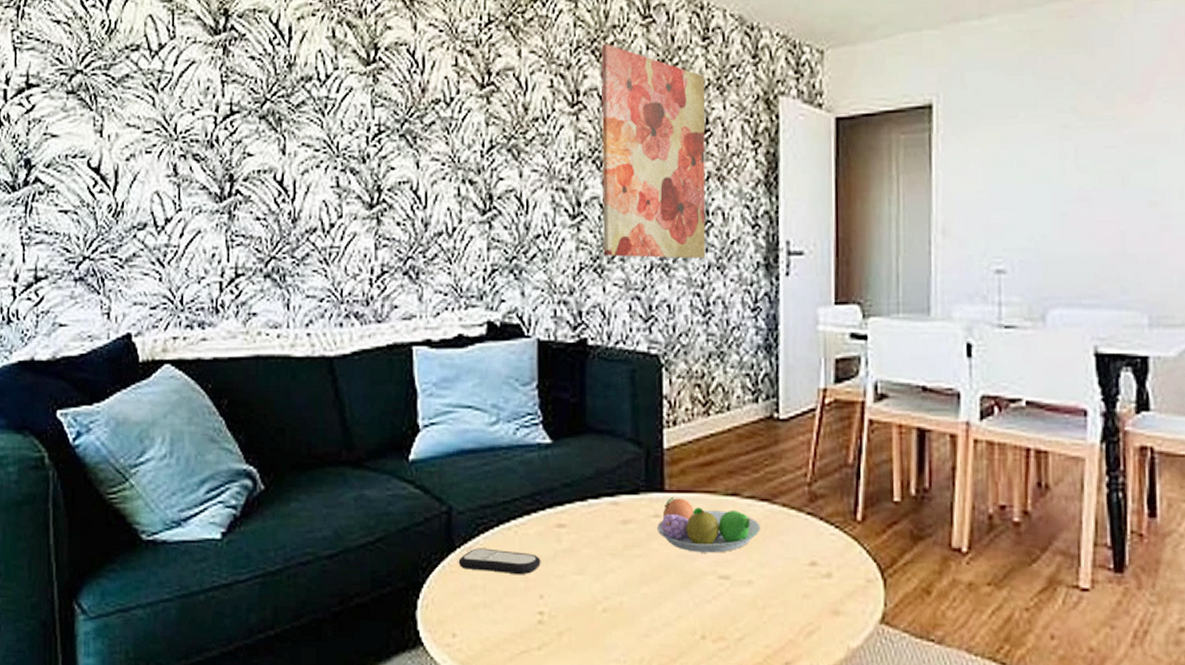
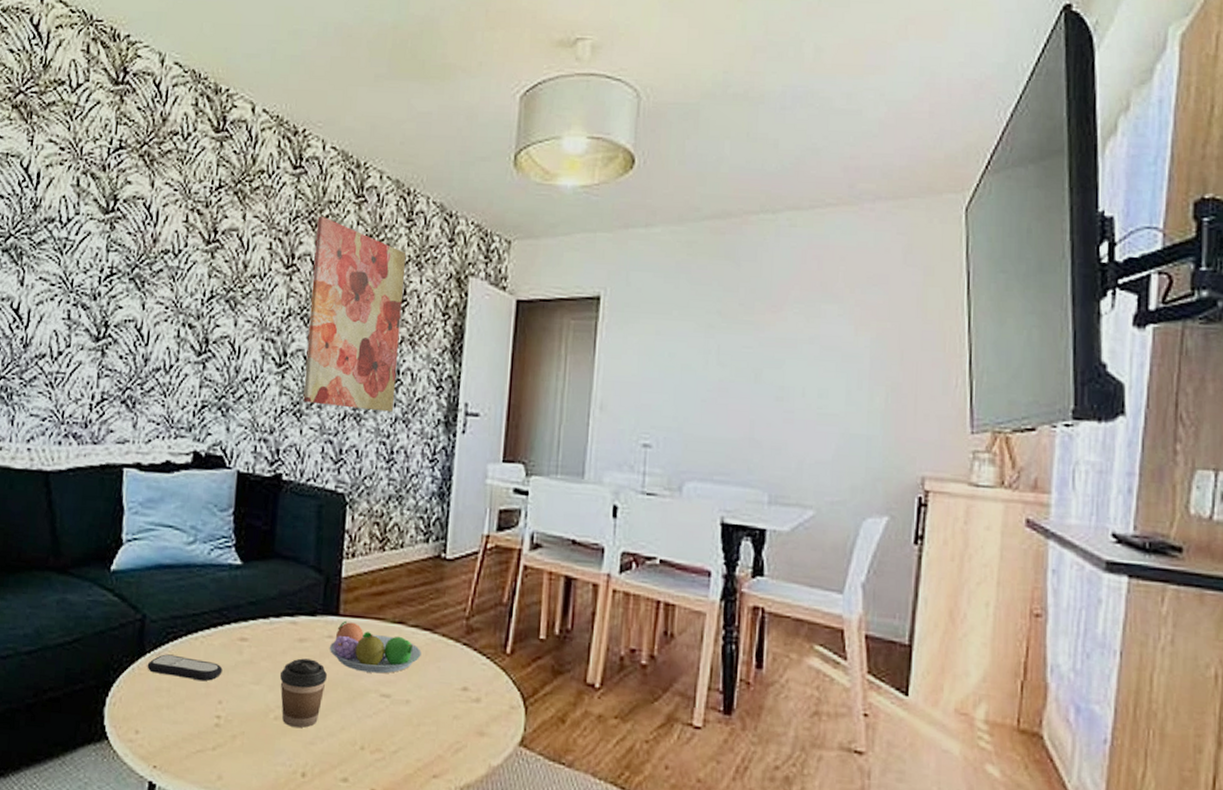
coffee cup: none [605,542,657,619] -> present [280,658,327,728]

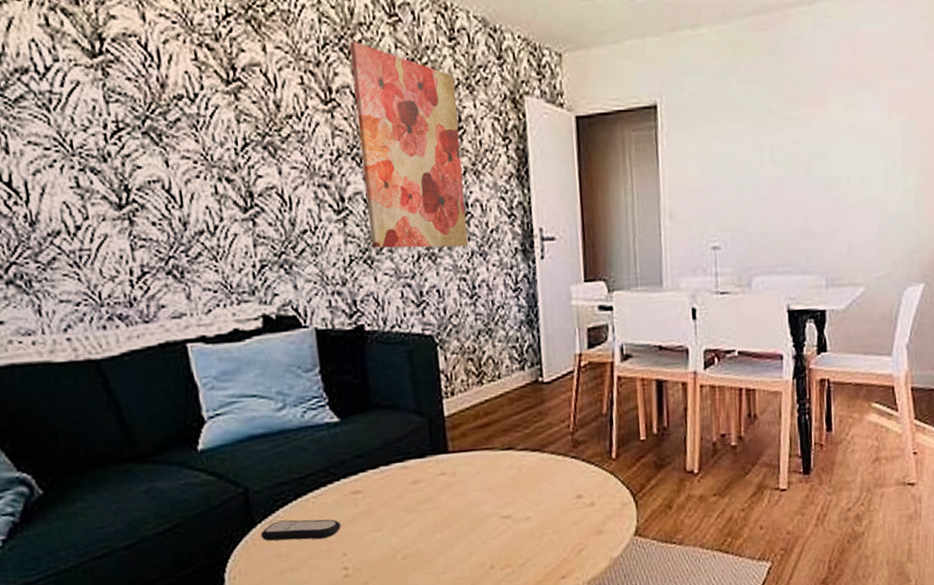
coffee cup: present [280,658,327,728] -> none [400,497,447,562]
fruit bowl: present [329,620,421,674] -> none [444,456,534,500]

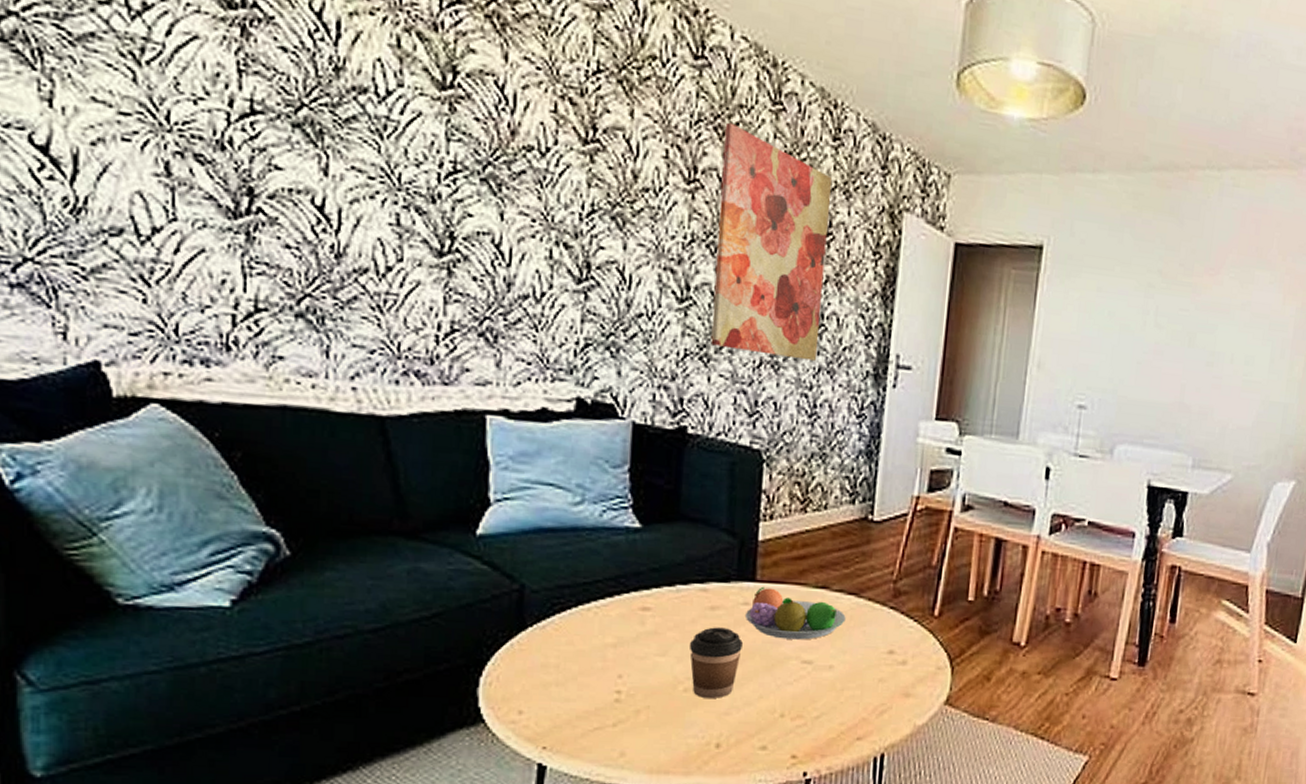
remote control: present [260,519,341,541] -> none [529,627,622,654]
coffee cup: none [400,497,447,562] -> present [690,627,743,698]
fruit bowl: none [444,456,534,500] -> present [744,586,846,640]

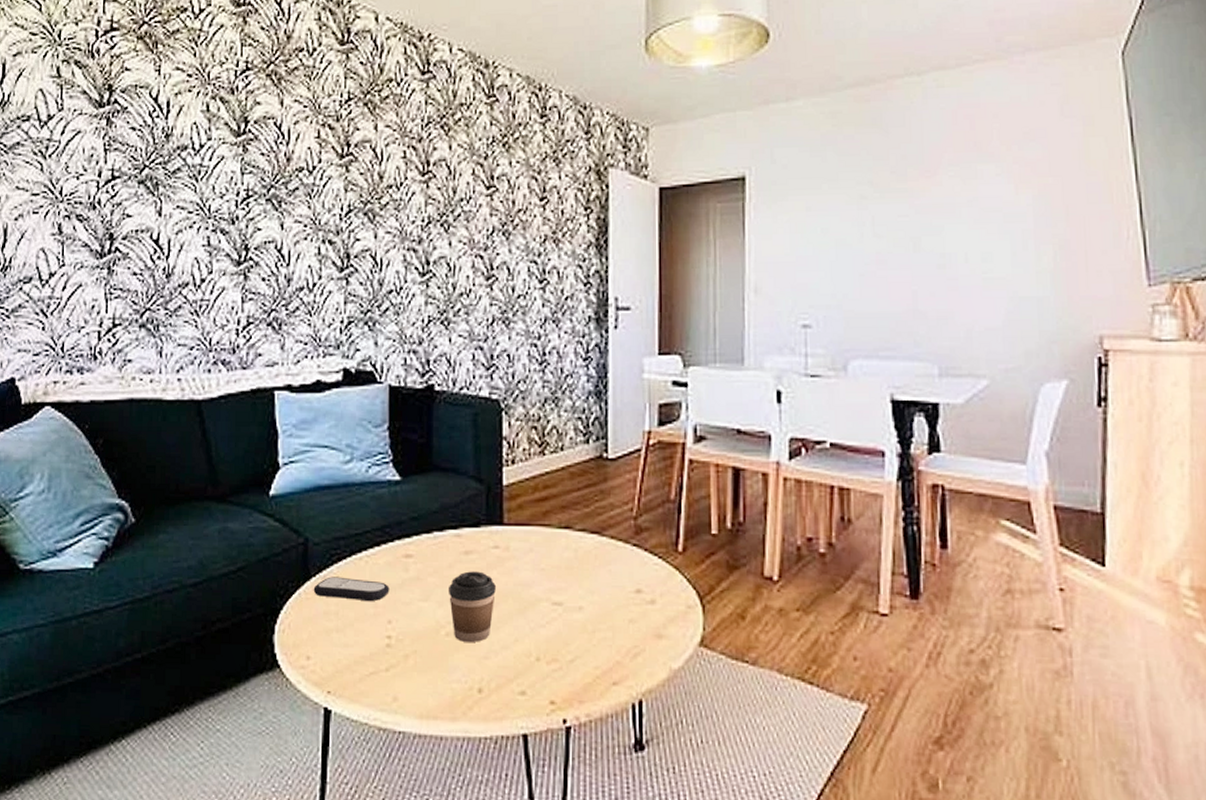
remote control: none [529,627,622,654] -> present [313,576,390,601]
wall art: present [710,122,831,361] -> none [449,119,543,313]
fruit bowl: present [744,586,846,640] -> none [496,529,591,581]

